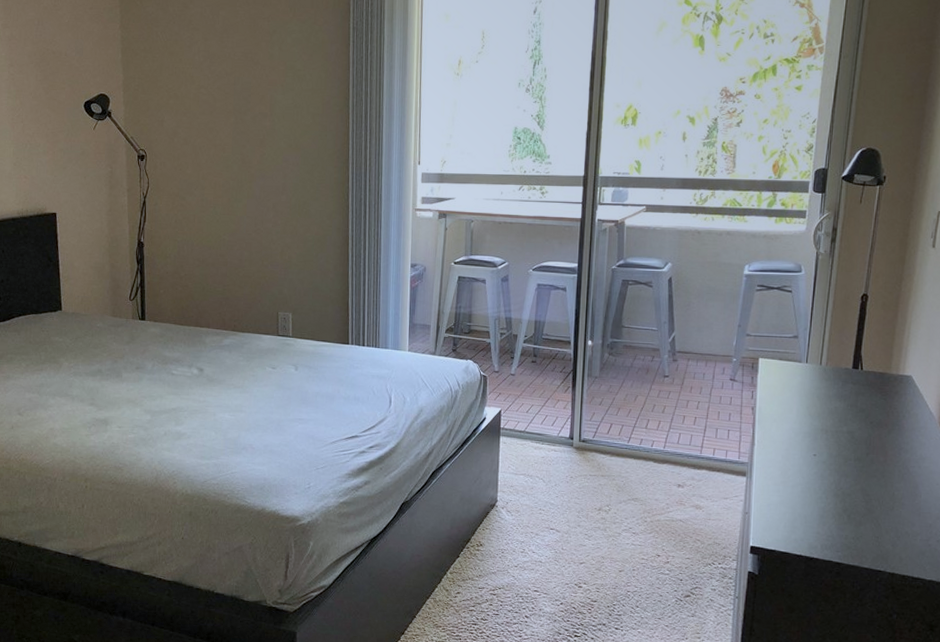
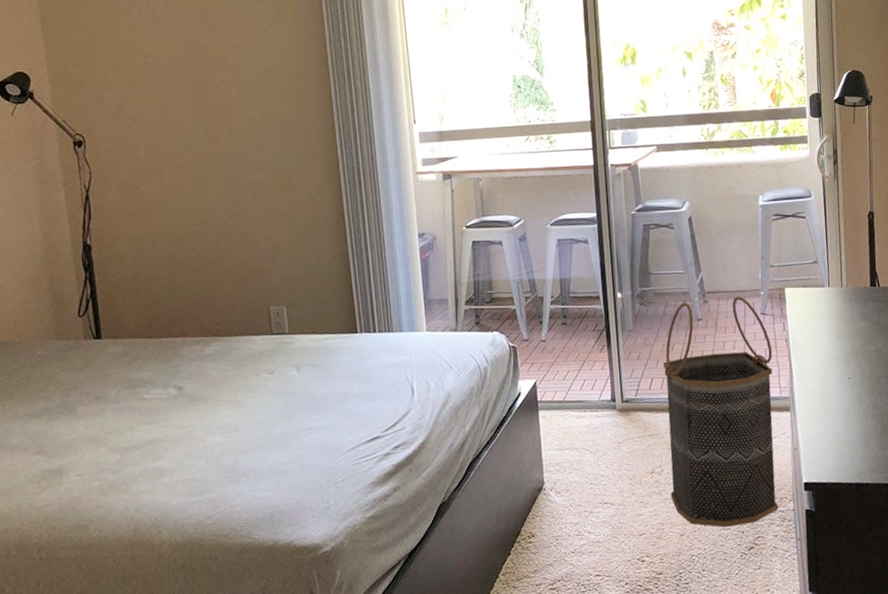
basket: none [614,358,737,574] -> present [663,296,779,527]

